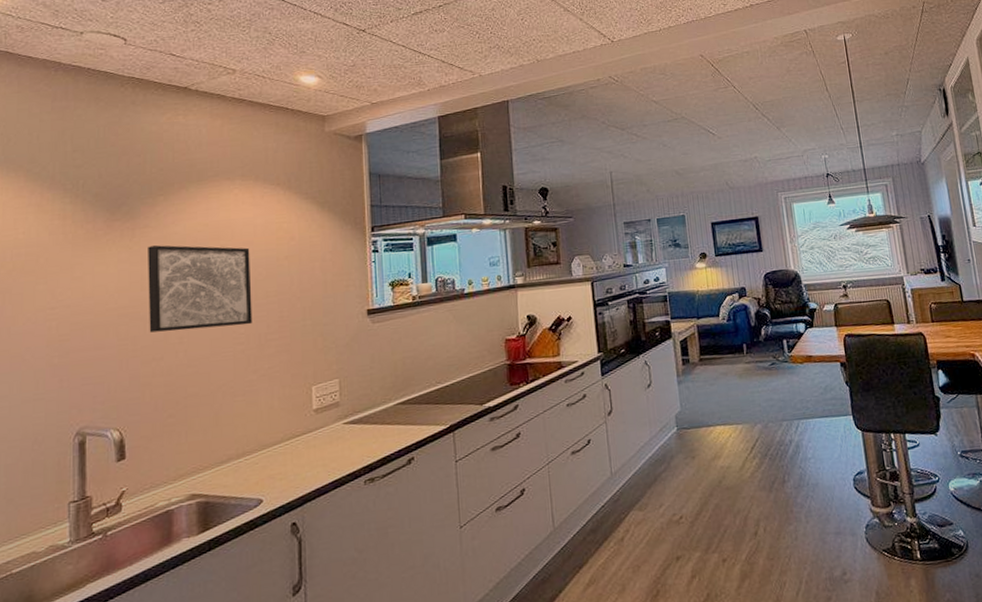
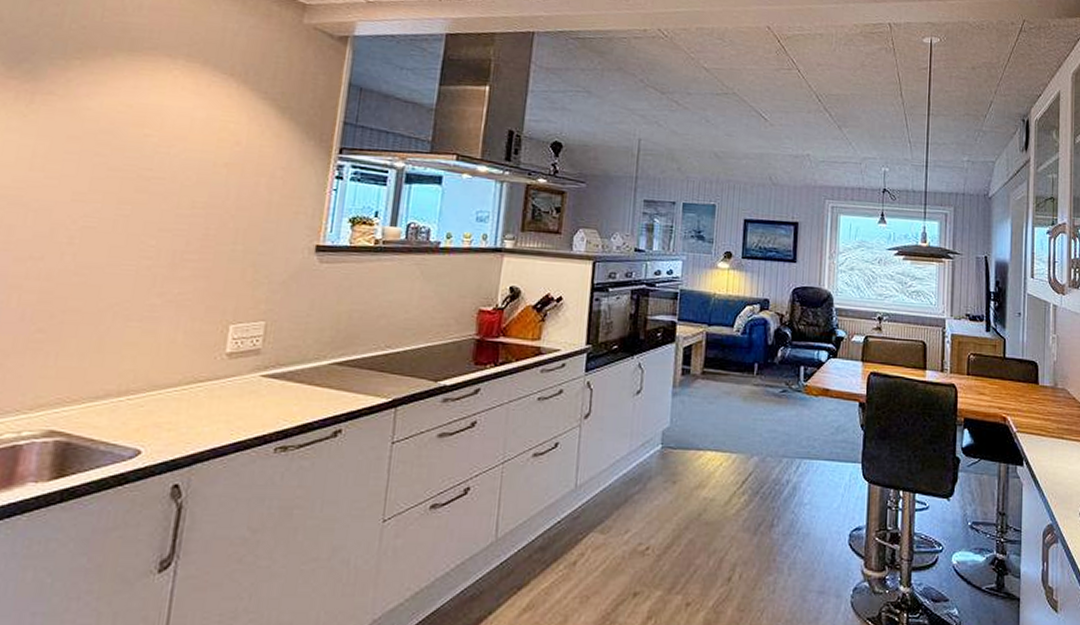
wall art: present [148,245,253,333] -> none [31,118,181,237]

